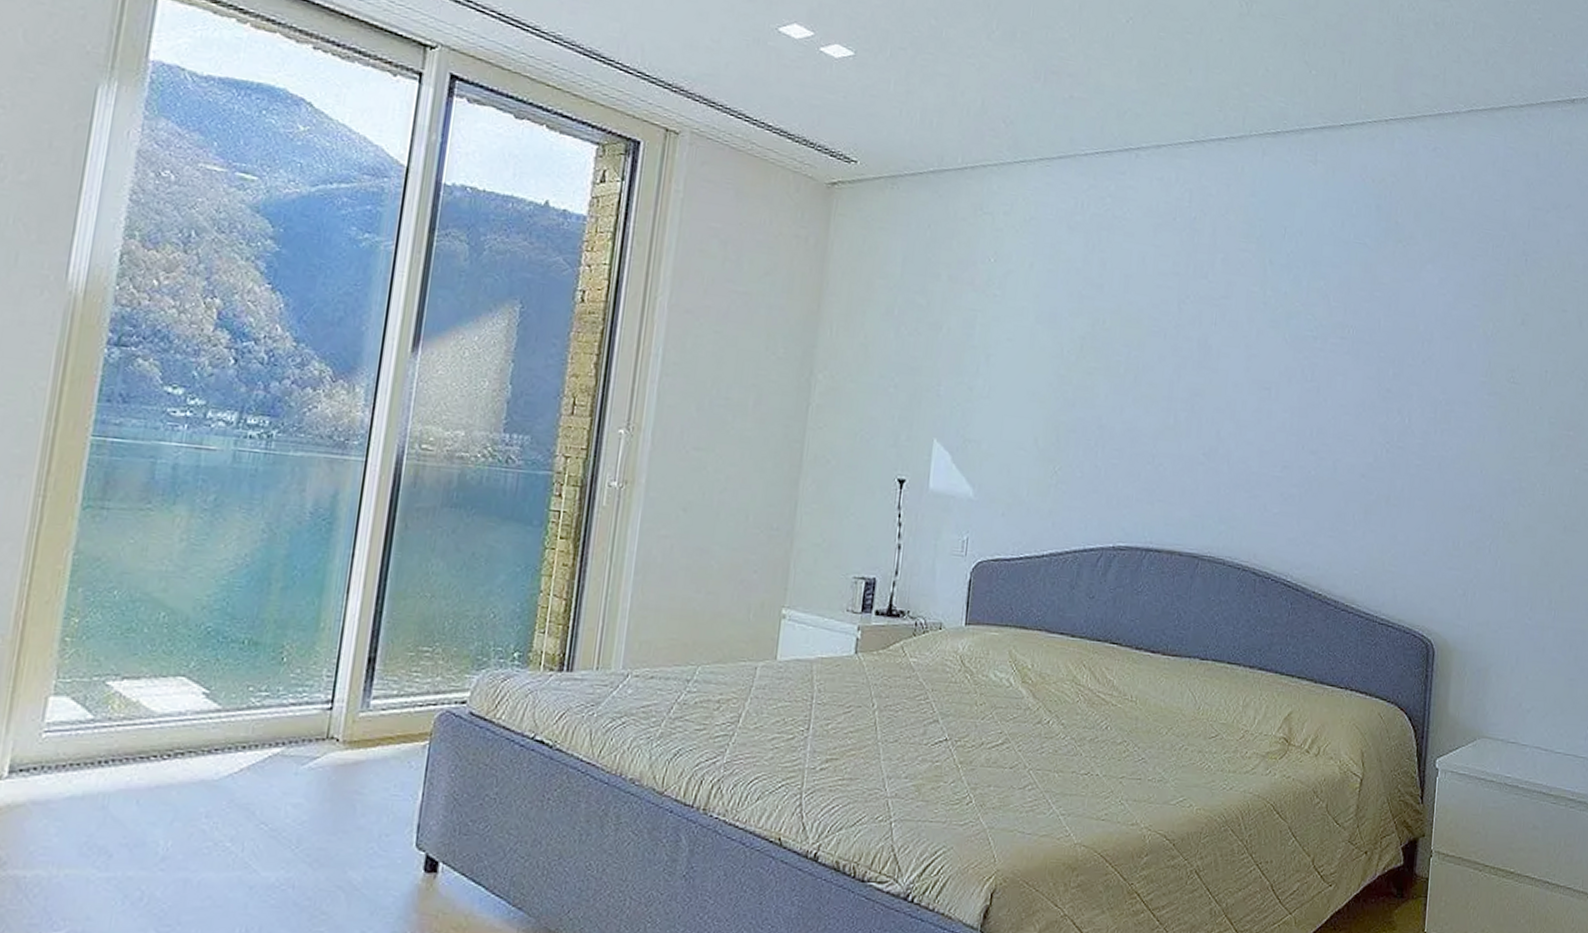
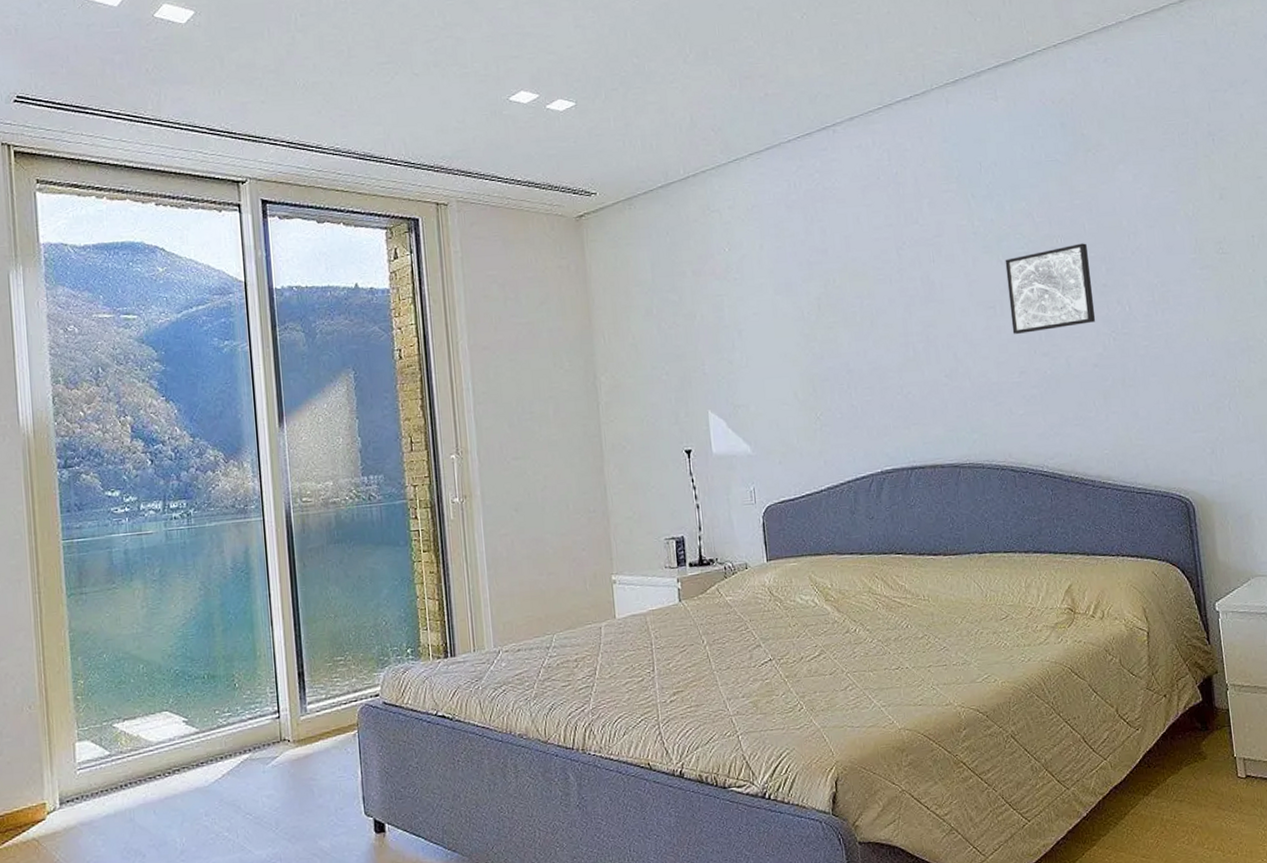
wall art: none [1283,339,1378,429] -> present [1005,243,1096,334]

